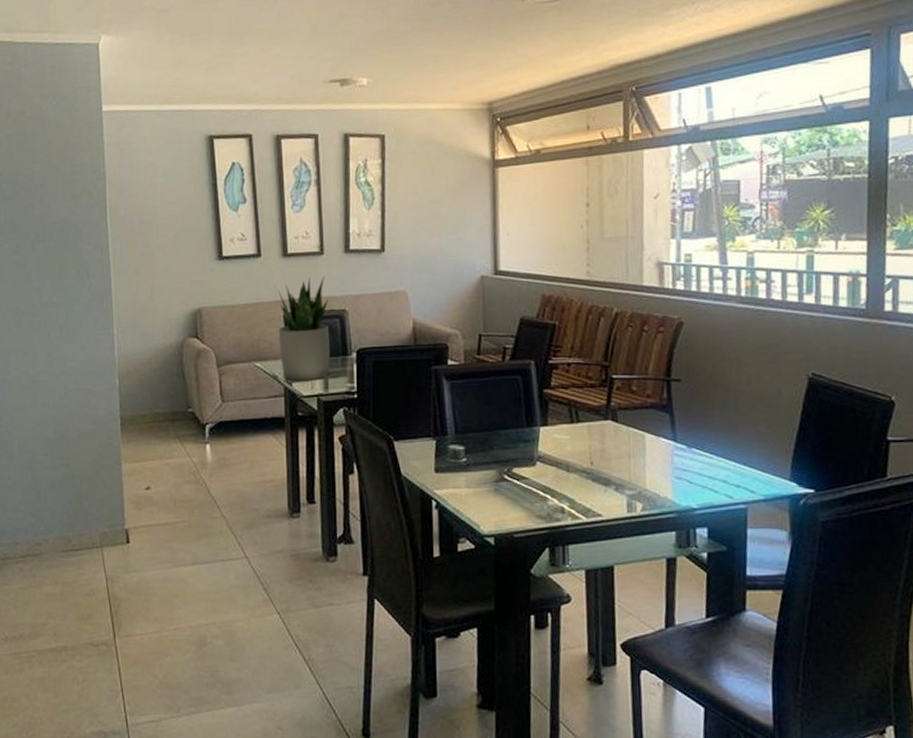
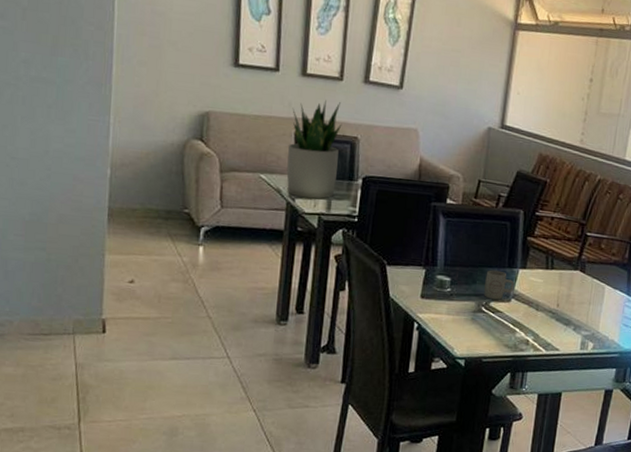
mug: none [503,431,538,465] -> present [484,270,515,300]

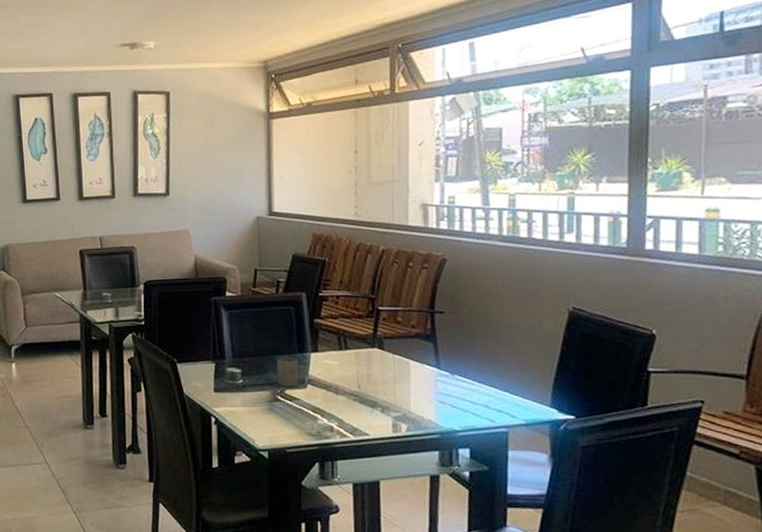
planter: present [286,99,342,199] -> none [74,217,121,309]

